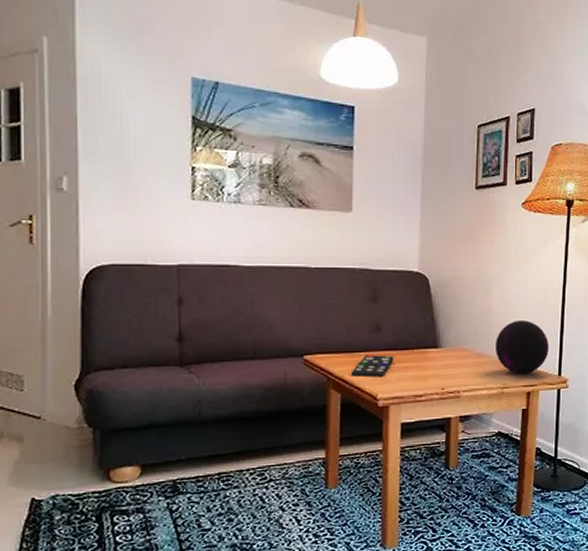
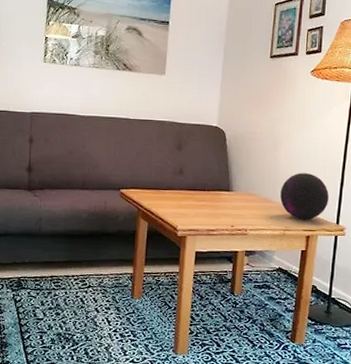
remote control: present [350,355,394,378] -> none [156,193,193,212]

